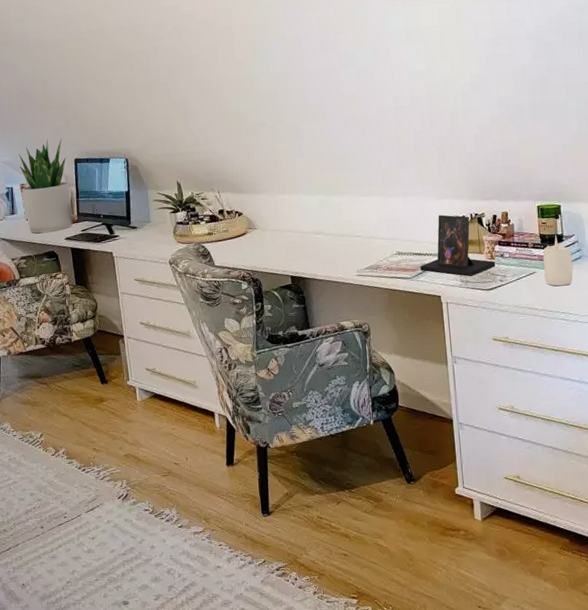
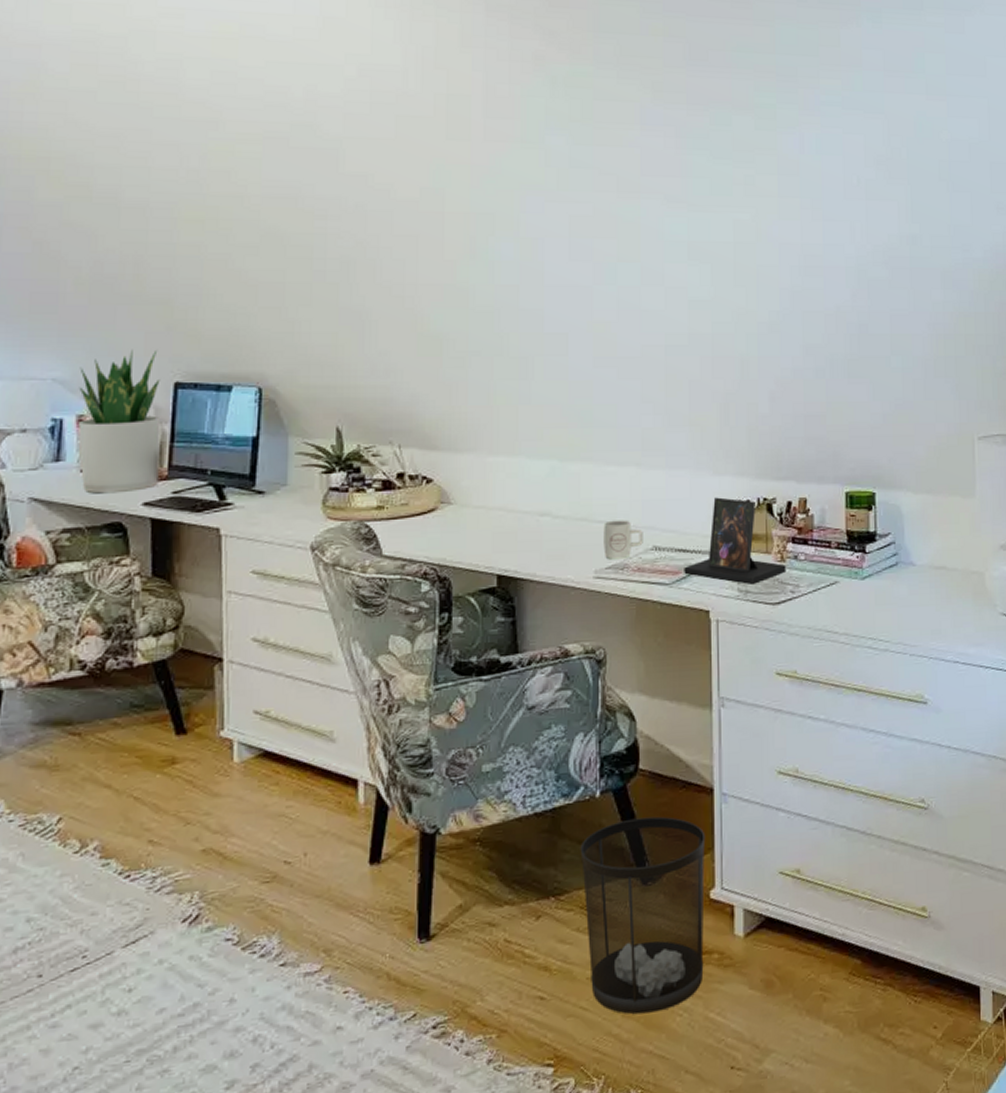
mug: none [360,234,390,263] -> present [603,520,643,560]
waste bin: none [362,438,455,569] -> present [580,816,706,1015]
candle: present [543,235,573,287] -> none [849,532,887,602]

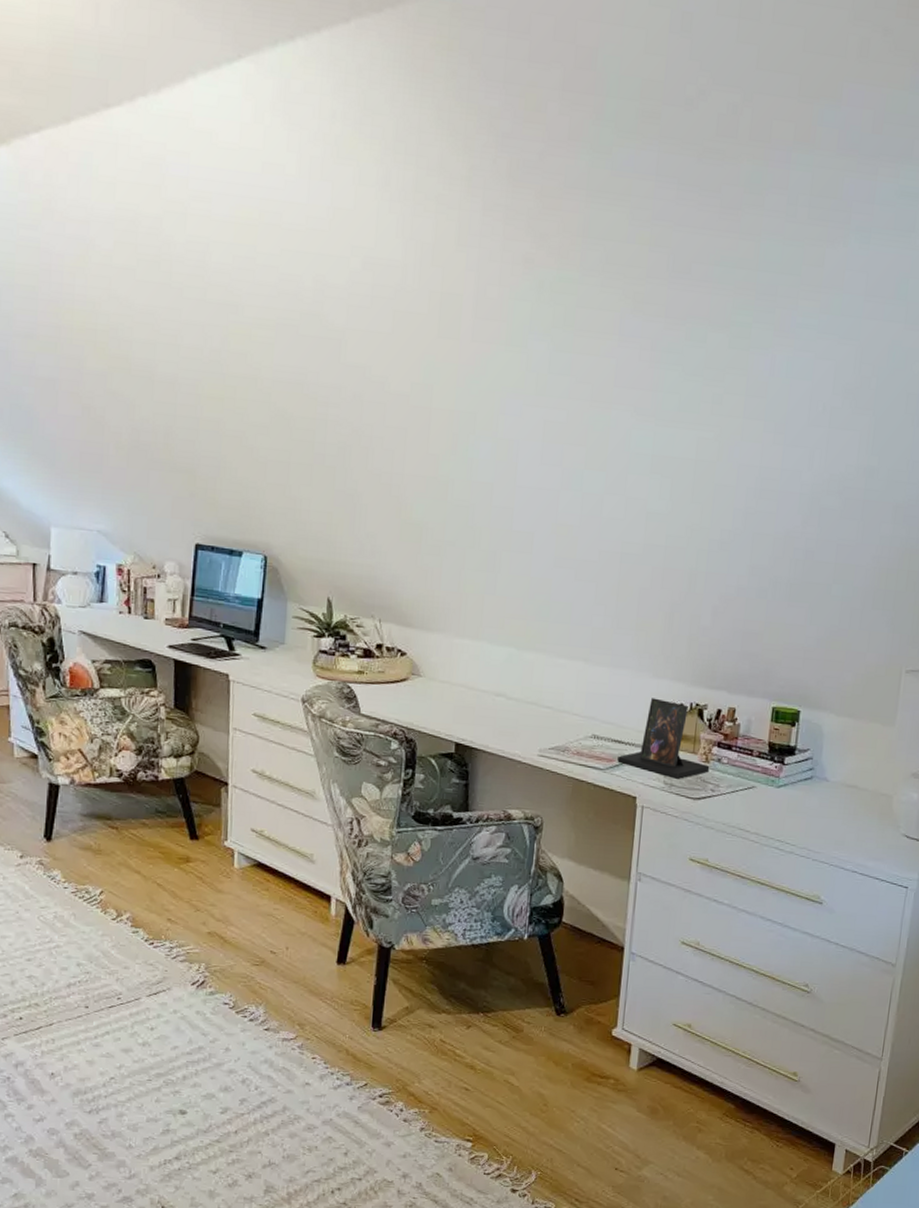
planter: present [78,349,161,494] -> none [118,511,184,635]
waste bin: present [580,816,706,1015] -> none [507,961,613,1116]
mug: present [603,520,643,560] -> none [548,707,585,743]

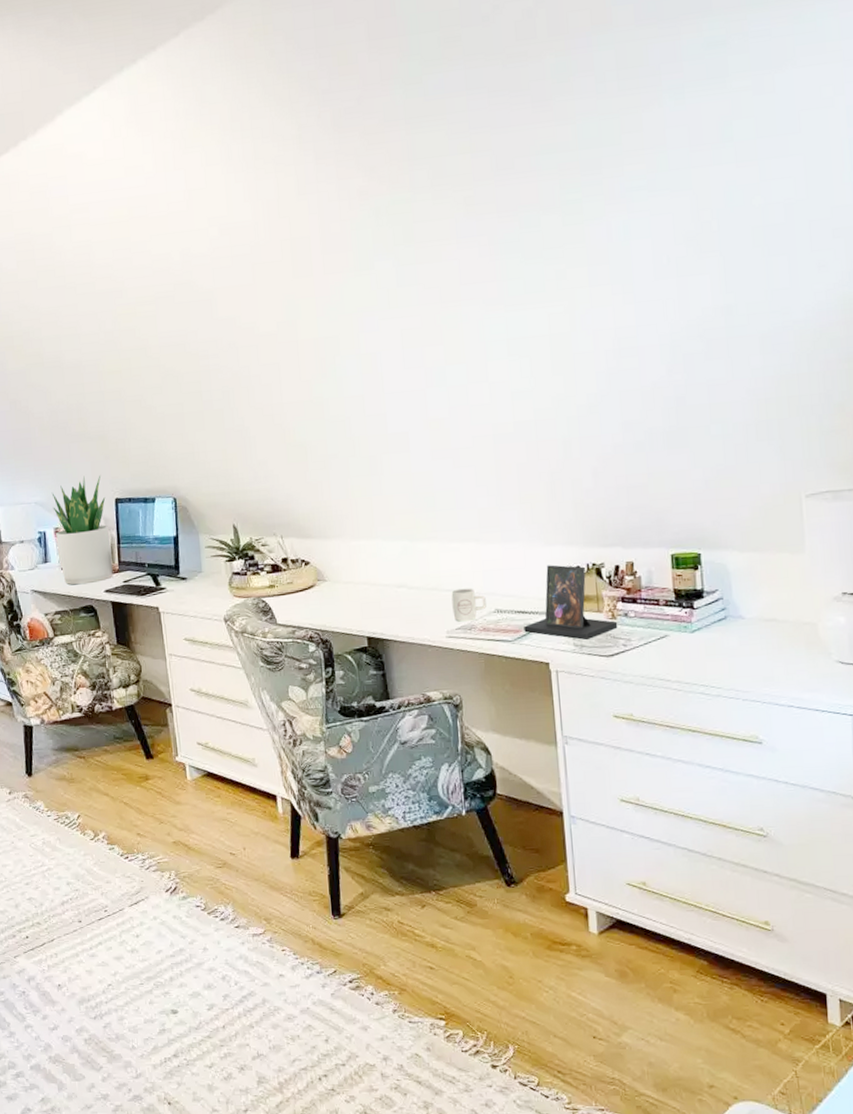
planter: none [118,511,184,635] -> present [51,475,113,585]
mug: none [548,707,585,743] -> present [451,588,486,622]

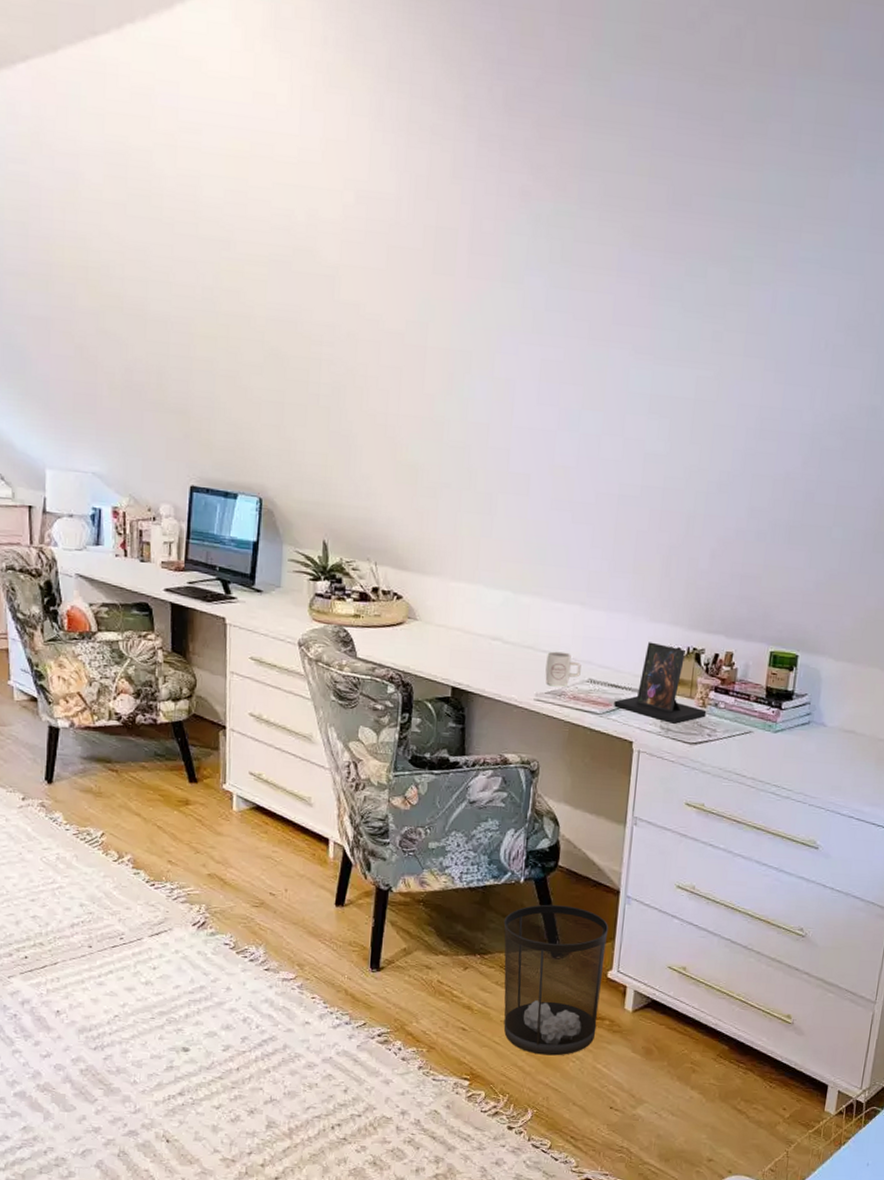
planter: present [51,475,113,585] -> none [113,452,179,578]
waste bin: none [452,832,565,988] -> present [503,904,609,1056]

